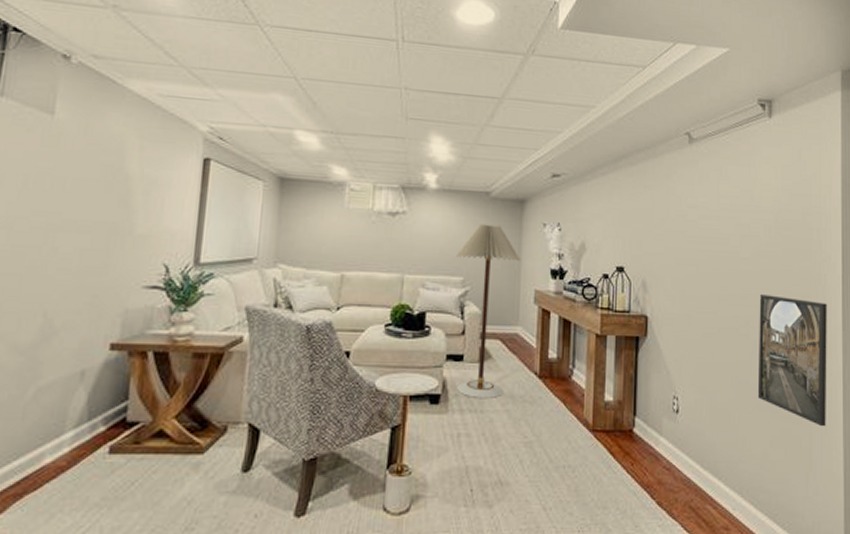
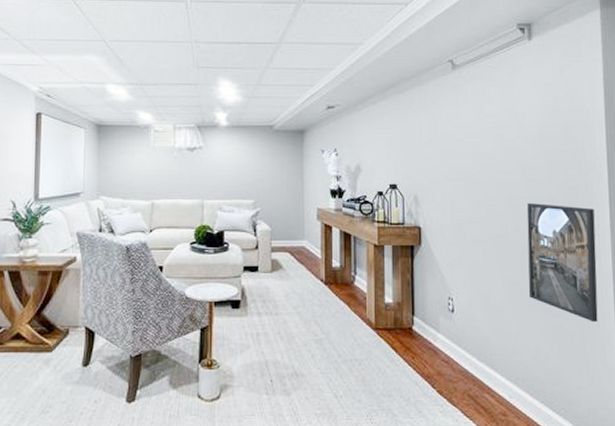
floor lamp: present [455,224,521,398] -> none [246,153,304,303]

